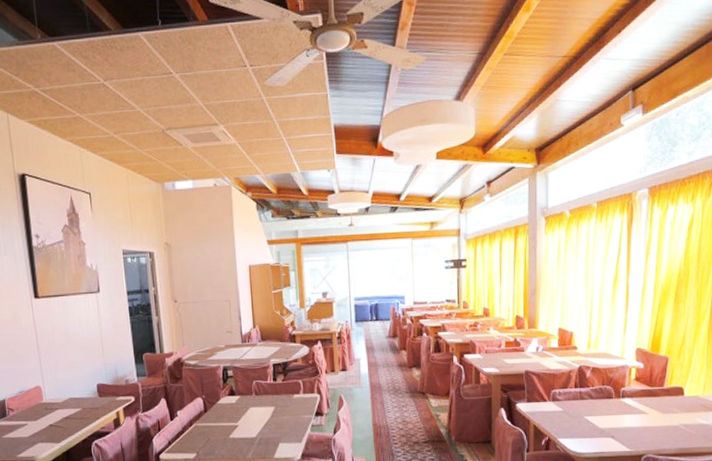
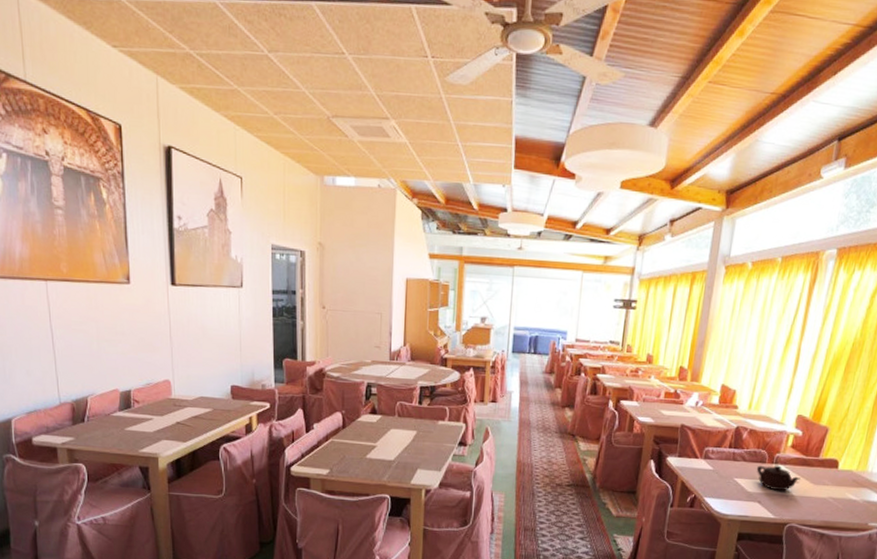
teapot: none [604,399,649,424] -> present [756,465,800,491]

